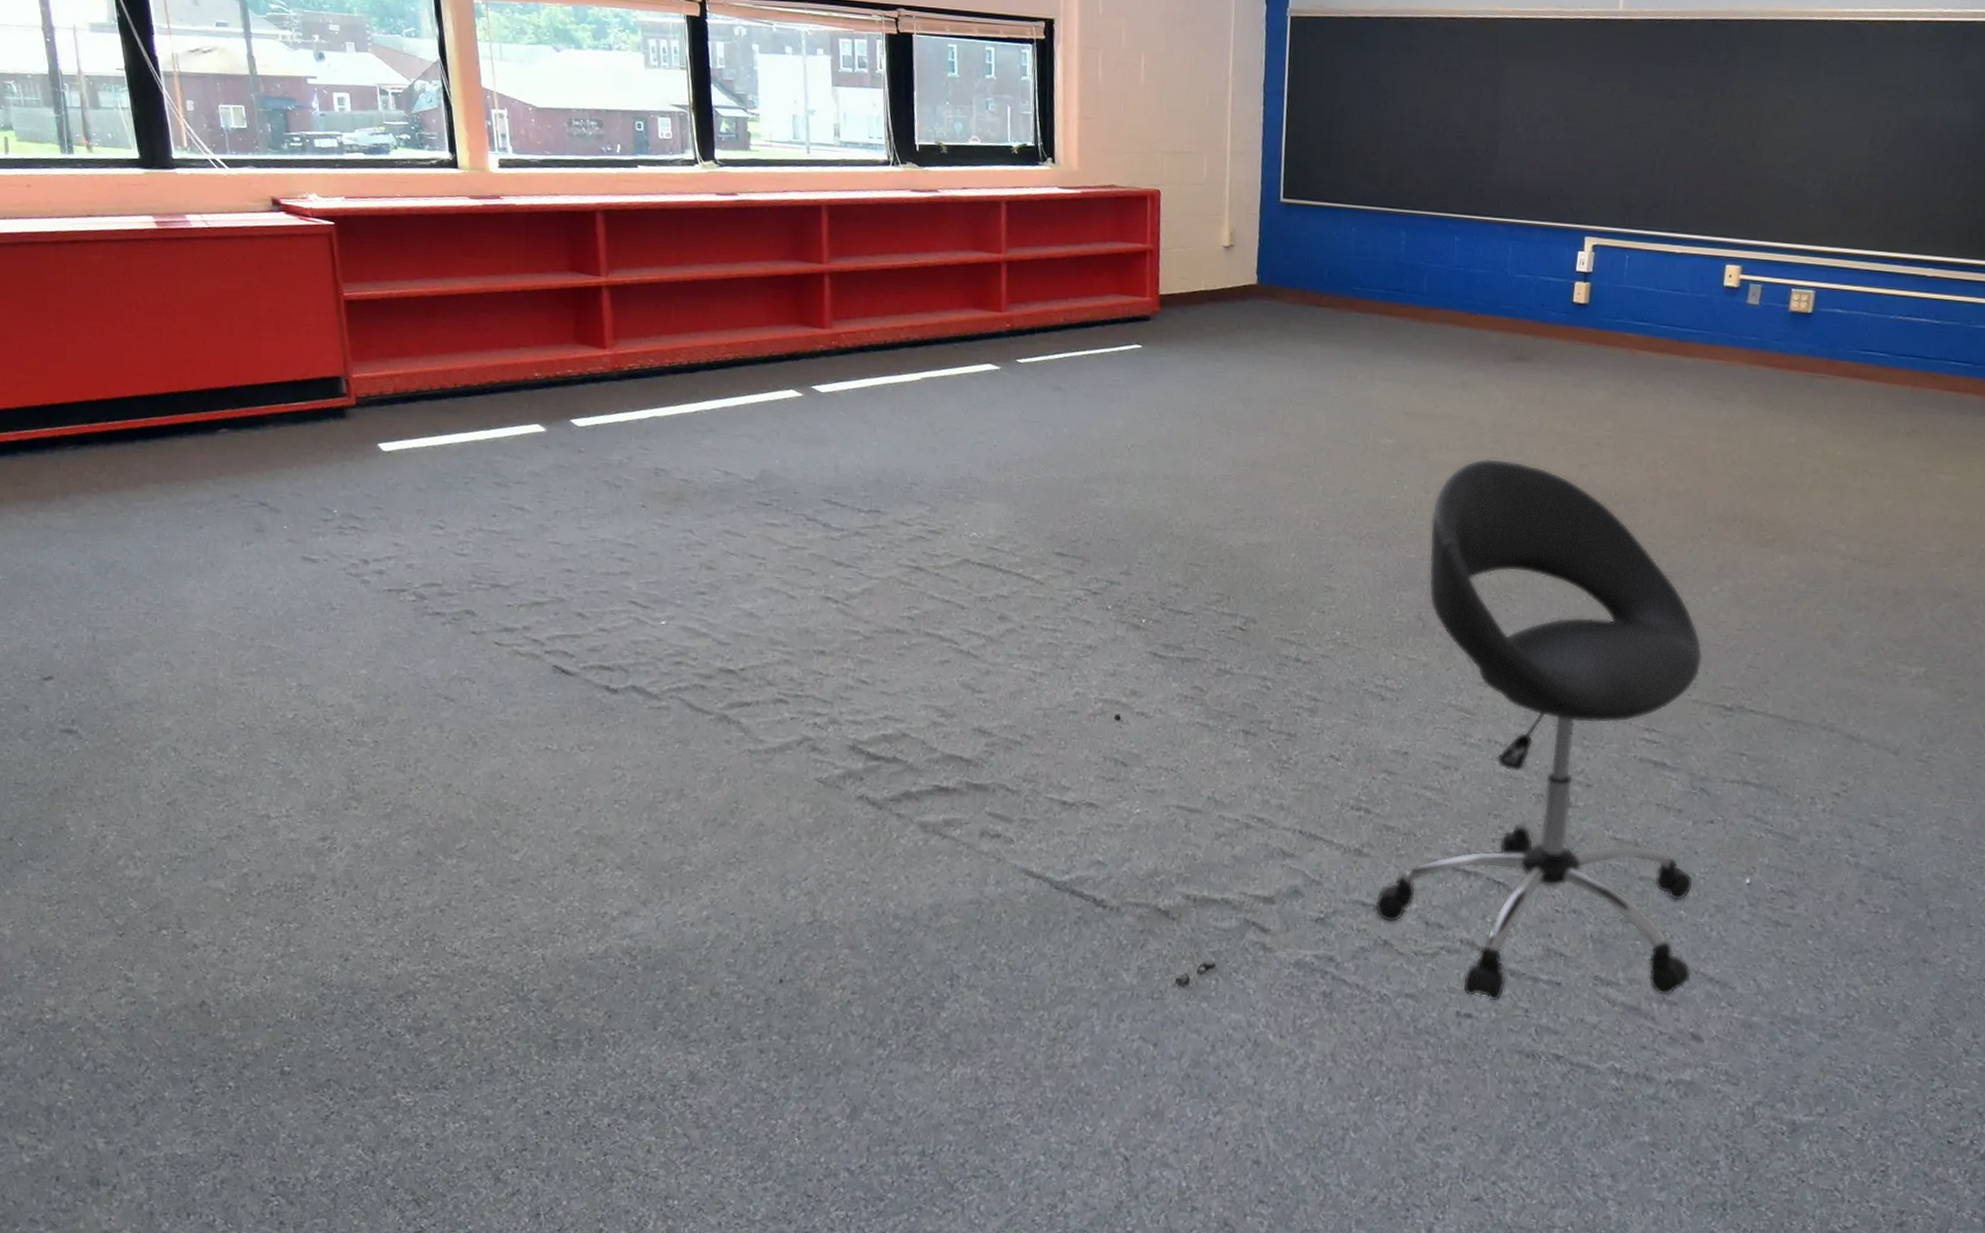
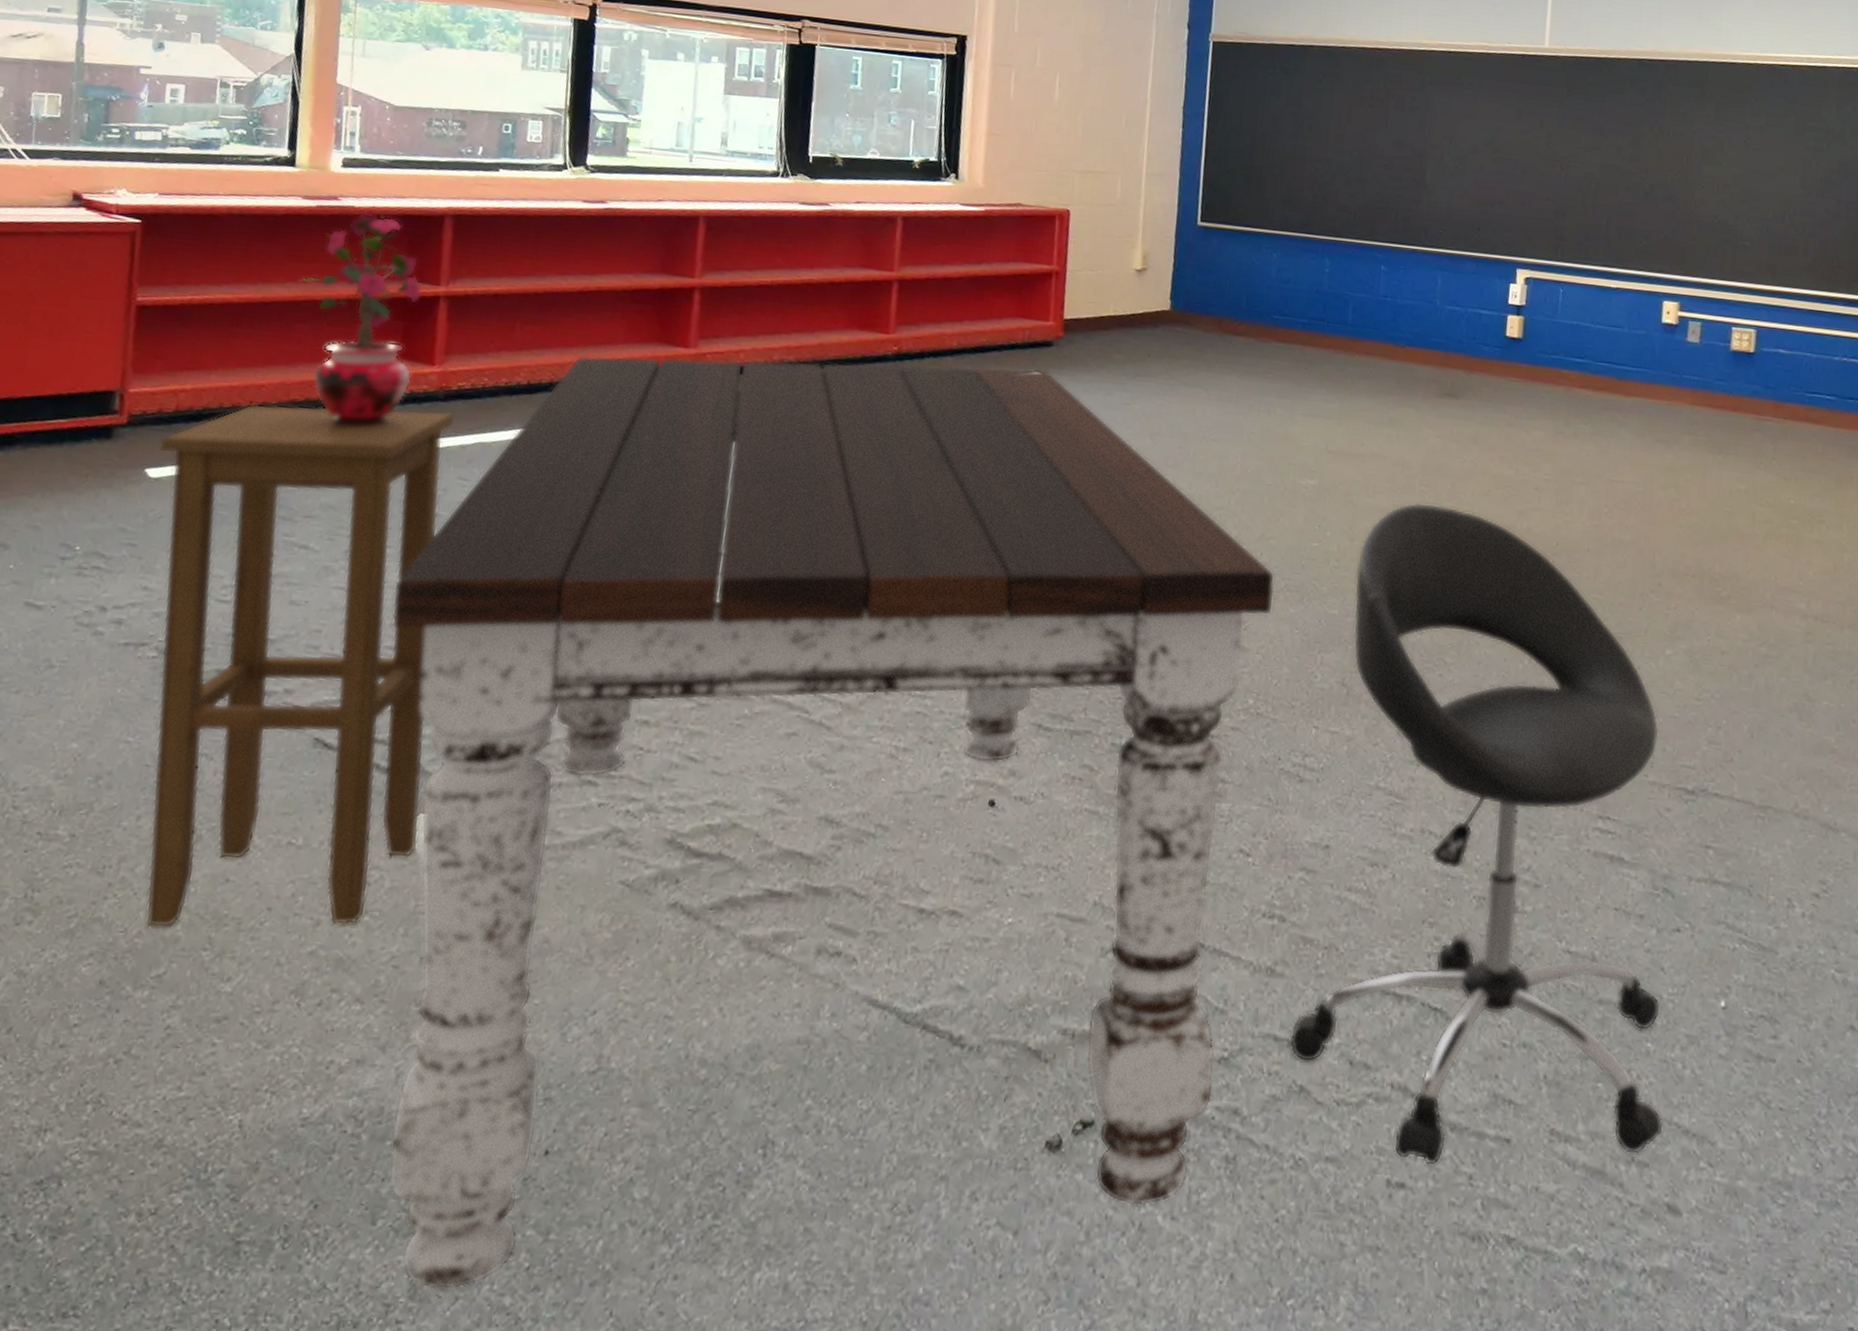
stool: none [385,386,649,813] -> present [145,404,455,929]
potted plant: none [476,210,588,404] -> present [296,213,424,427]
dining table: none [600,337,1358,1077] -> present [388,355,1275,1290]

